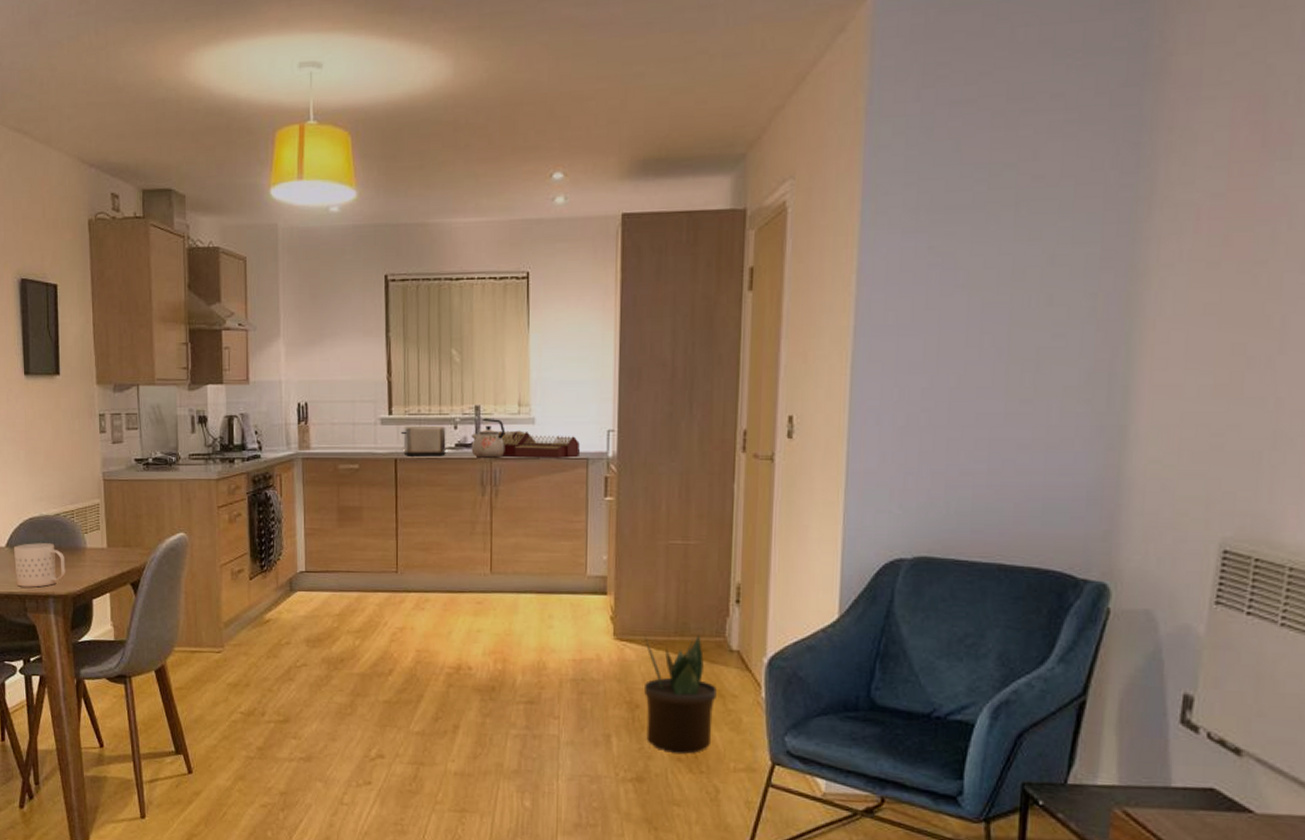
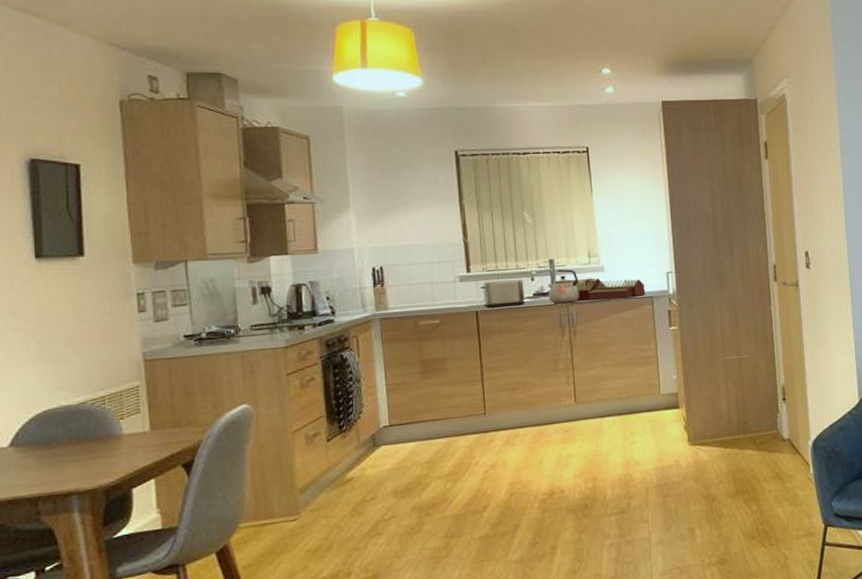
mug: present [13,543,66,588] -> none [20,435,95,489]
planter: present [643,634,717,753] -> none [713,430,777,533]

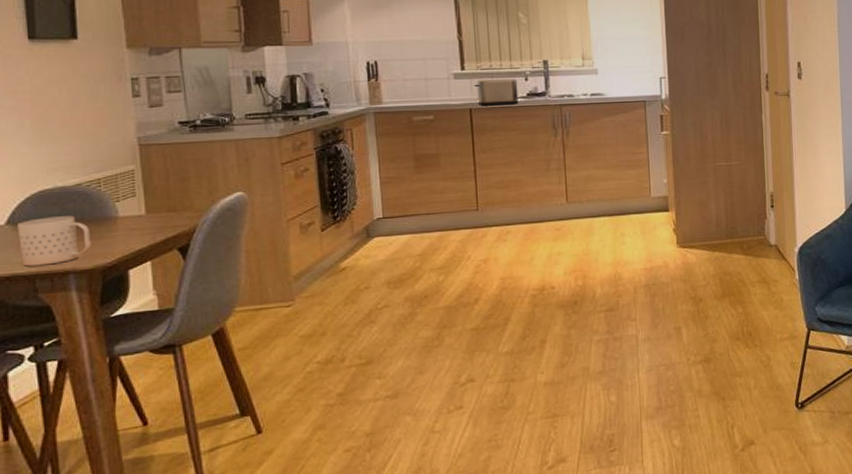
mug: none [20,435,95,489] -> present [16,216,91,267]
kettle: present [548,269,580,304] -> none [541,70,573,105]
architectural model: present [570,278,645,301] -> none [563,80,638,103]

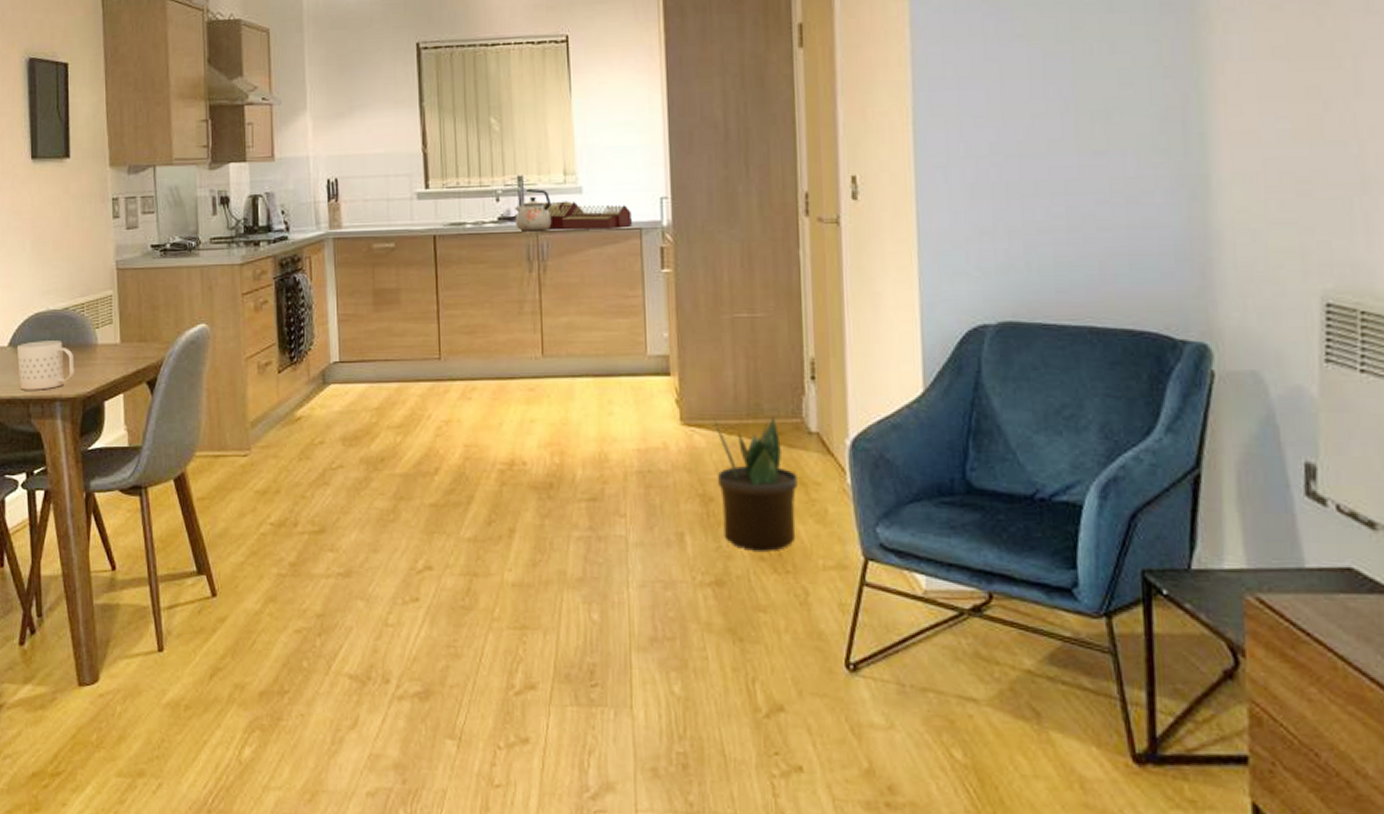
toaster: present [474,79,519,106] -> none [439,199,488,232]
kettle: none [541,70,573,105] -> present [515,188,552,232]
architectural model: none [563,80,638,103] -> present [541,201,632,230]
planter: none [701,235,762,334] -> present [713,416,798,551]

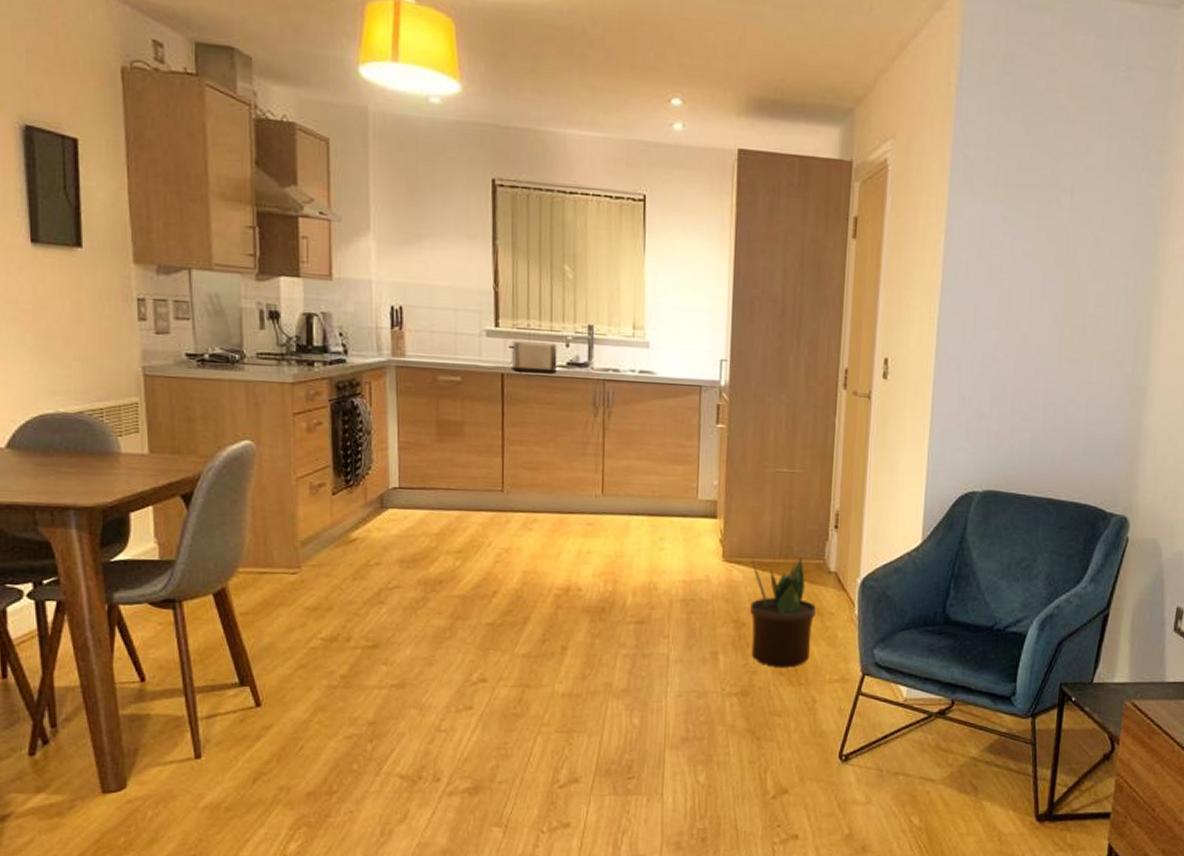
mug: present [16,341,75,390] -> none [17,444,92,497]
toaster: none [439,199,488,232] -> present [508,341,557,374]
kettle: present [515,188,552,232] -> none [583,338,619,379]
architectural model: present [541,201,632,230] -> none [609,352,693,384]

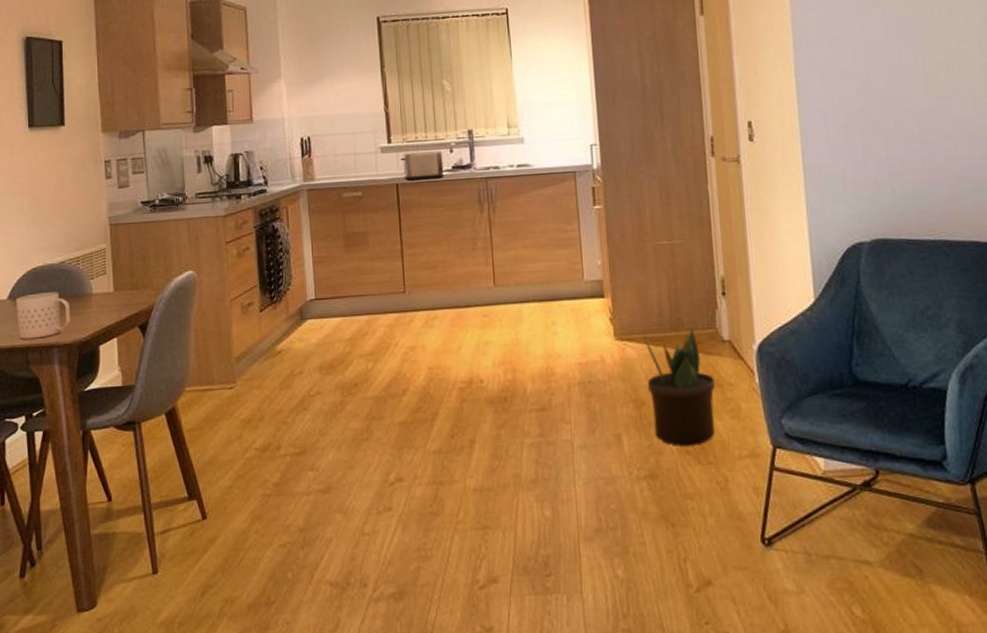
mug: none [17,444,92,497] -> present [15,292,71,339]

